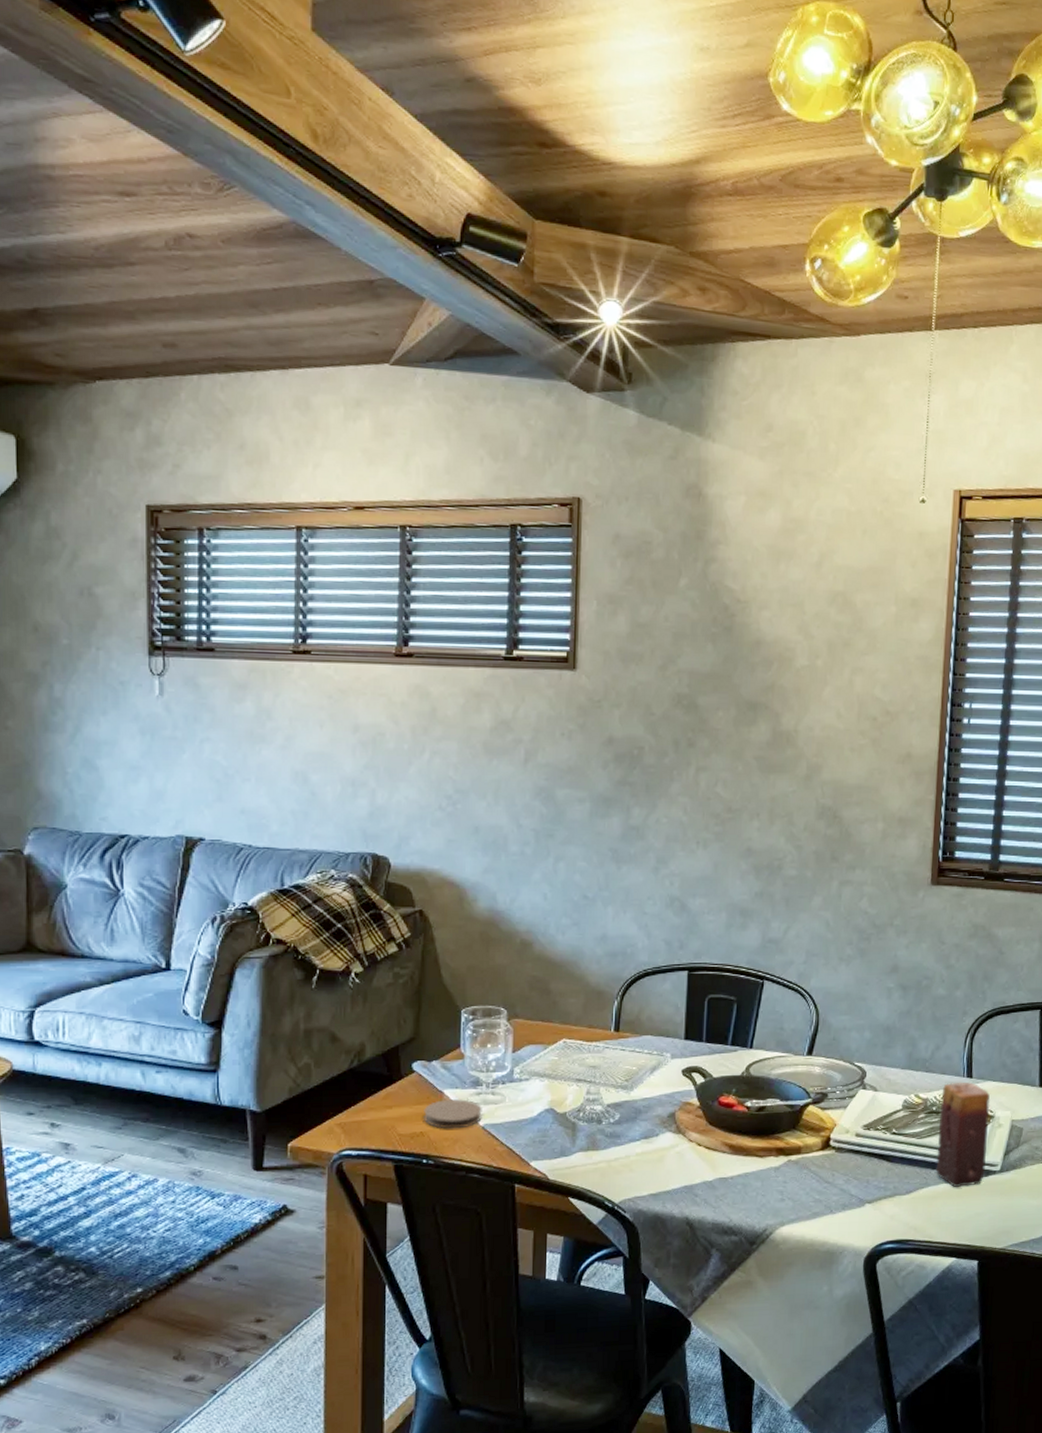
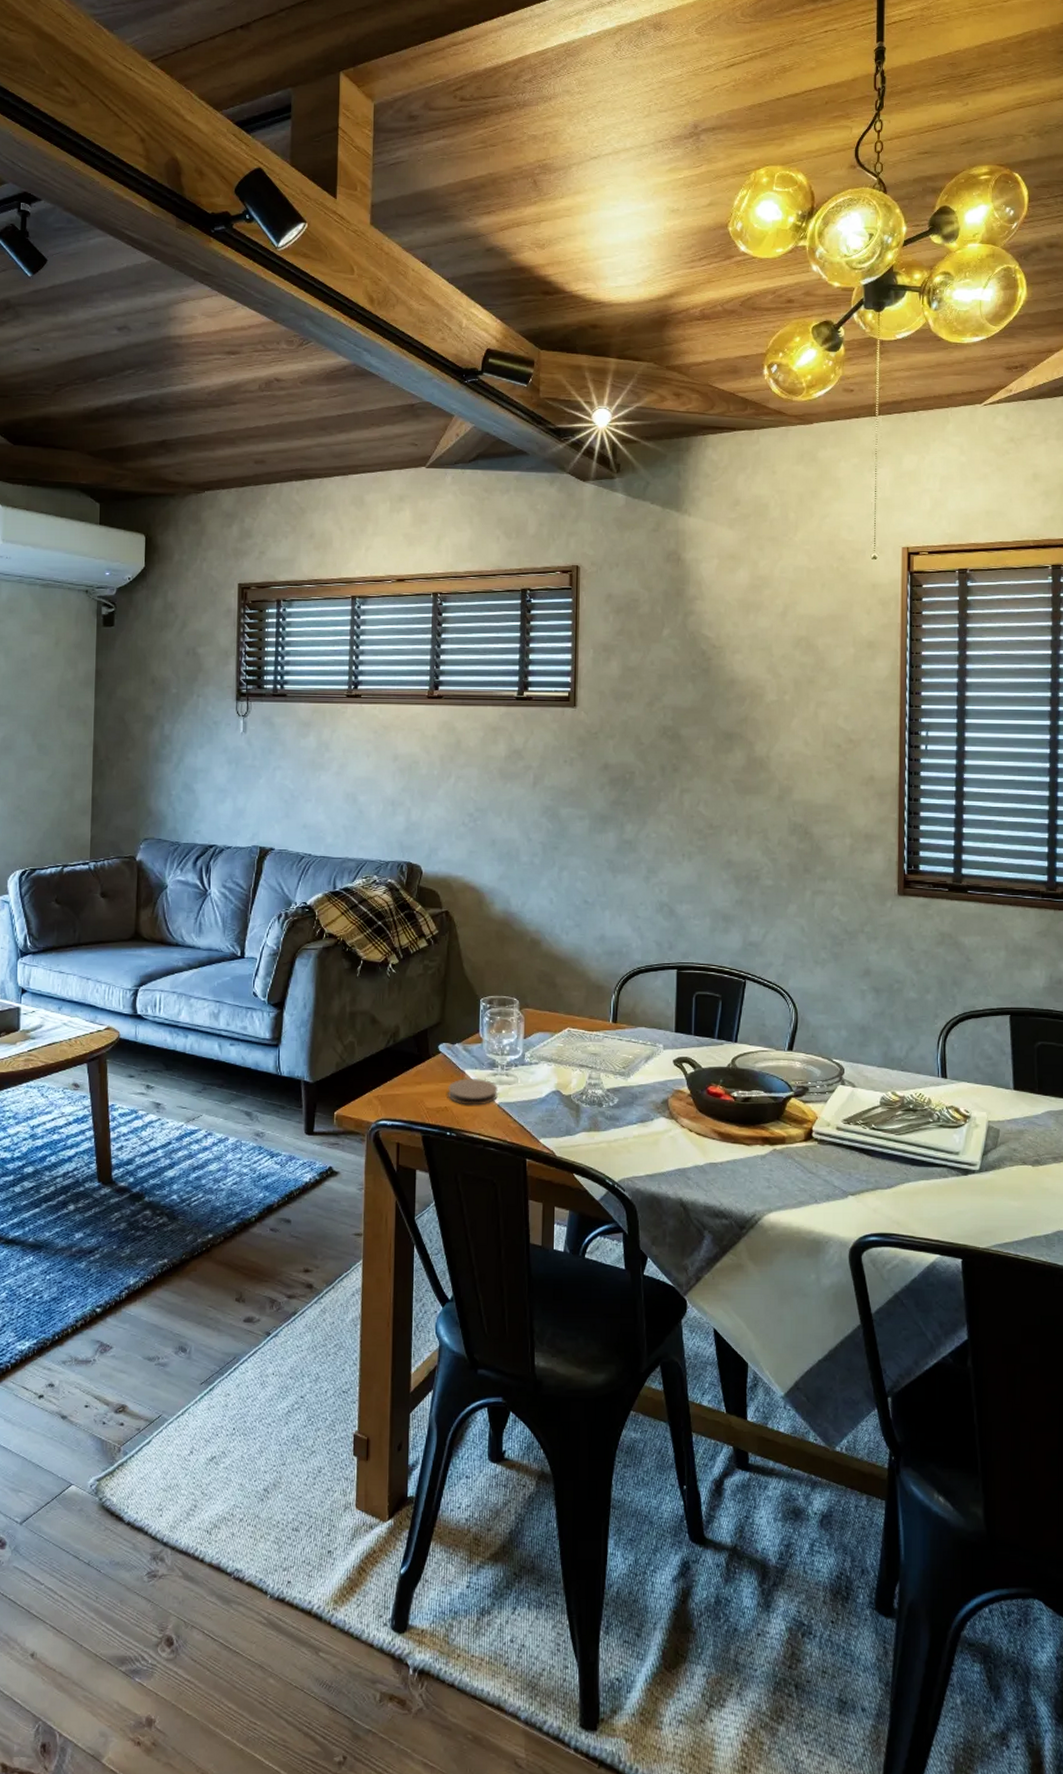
candle: present [936,1081,991,1187] -> none [915,1081,966,1184]

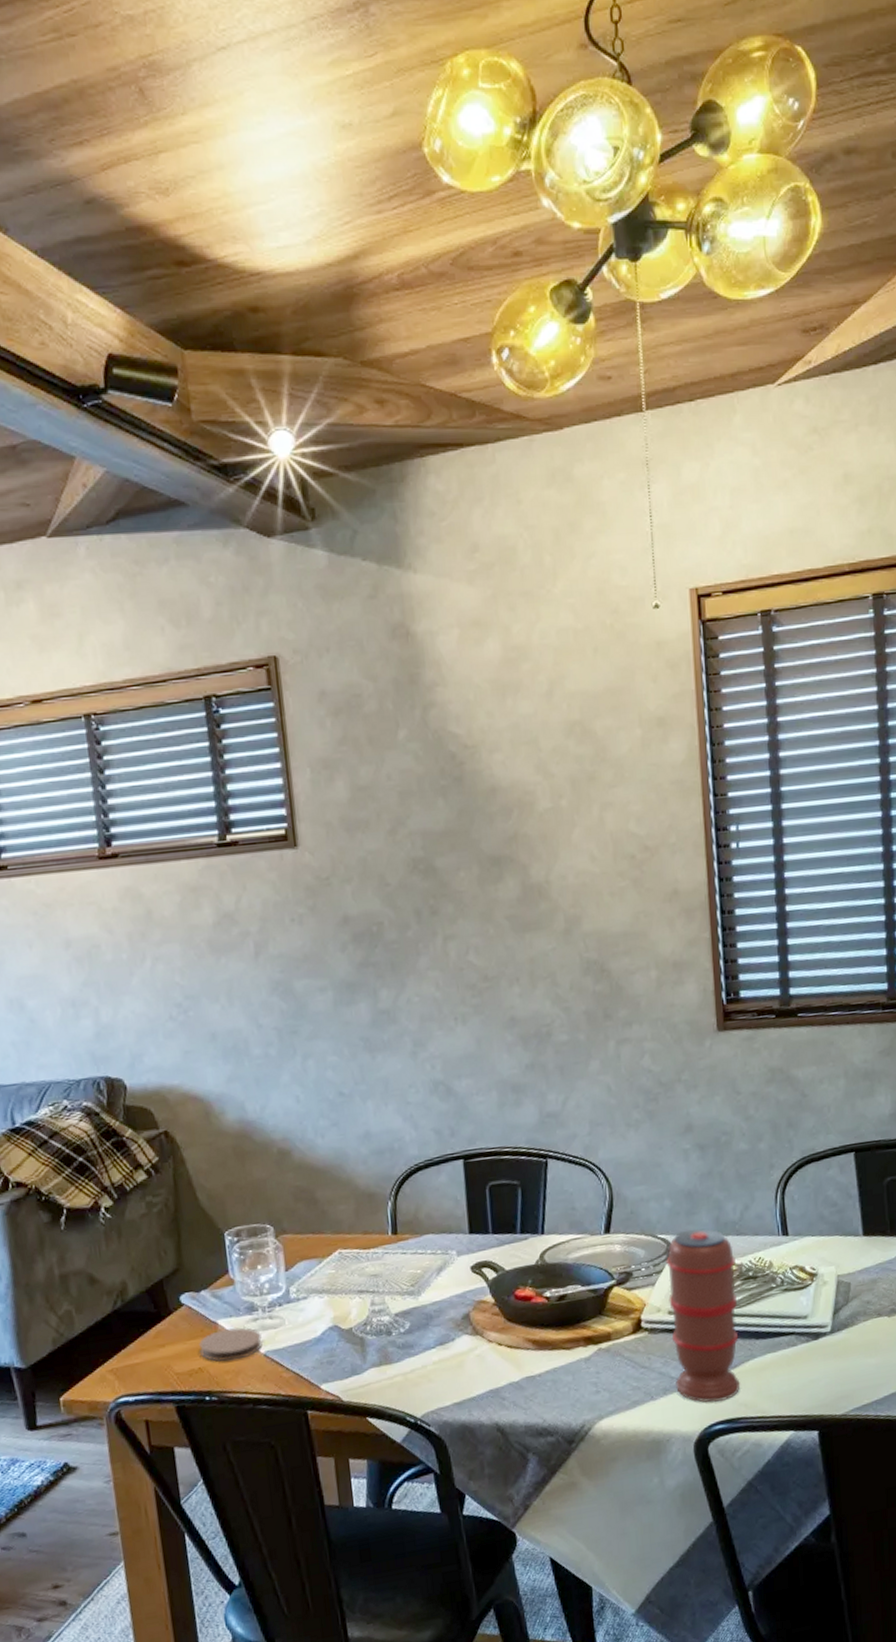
spice grinder: none [837,1060,899,1216] -> present [666,1229,739,1403]

